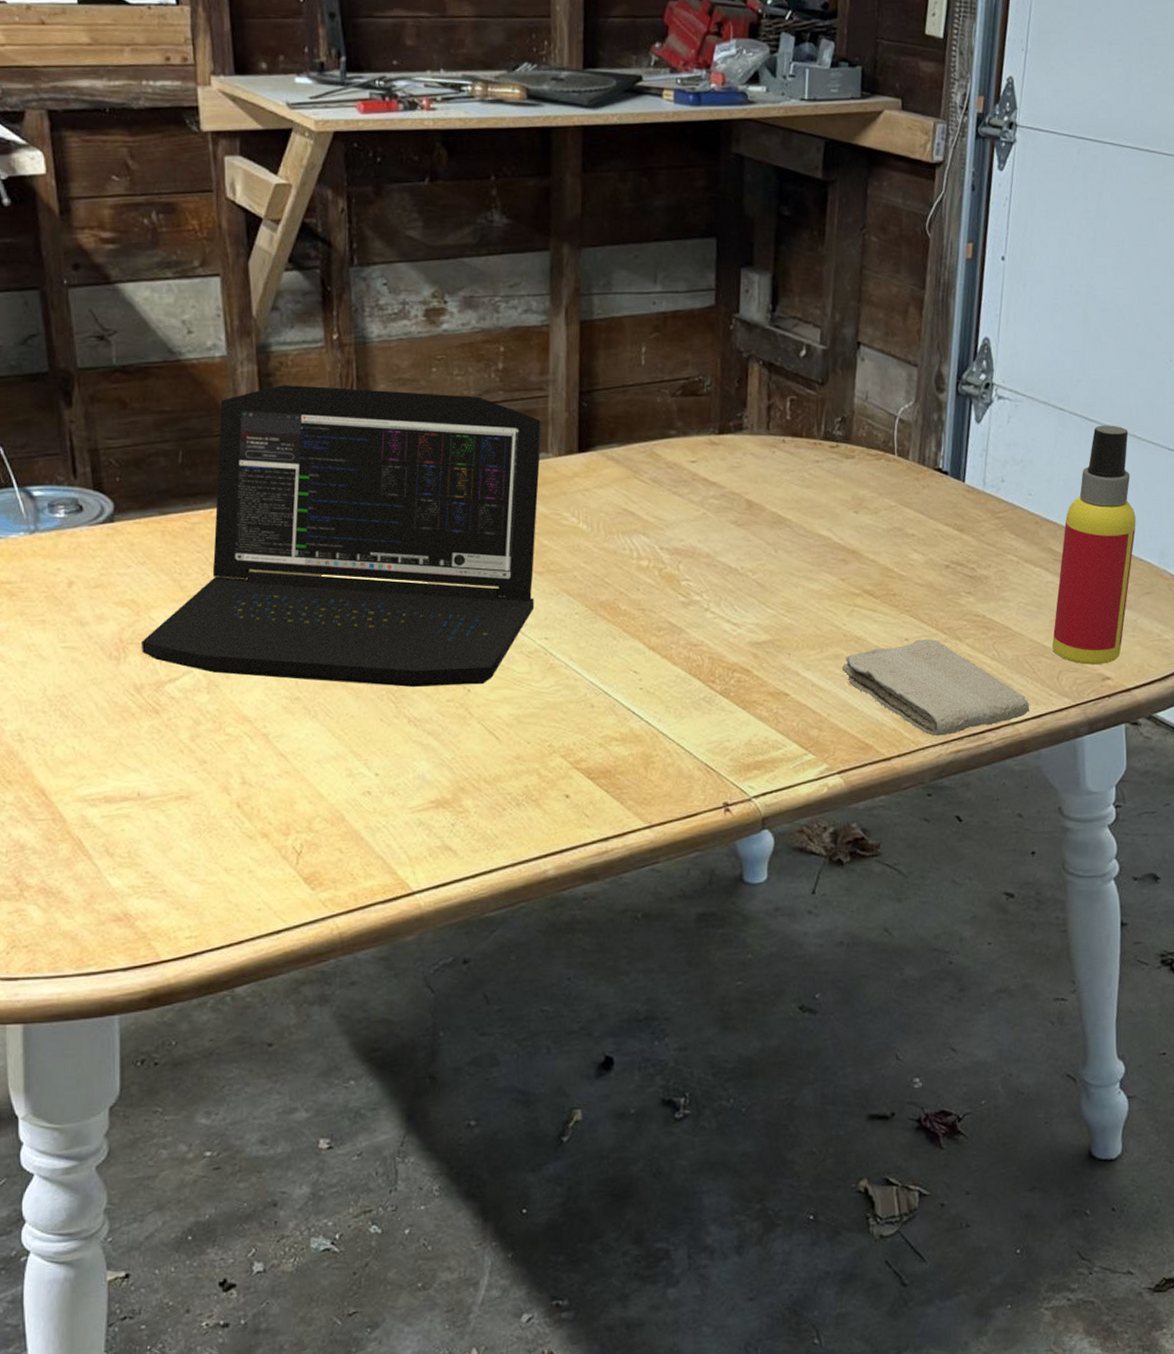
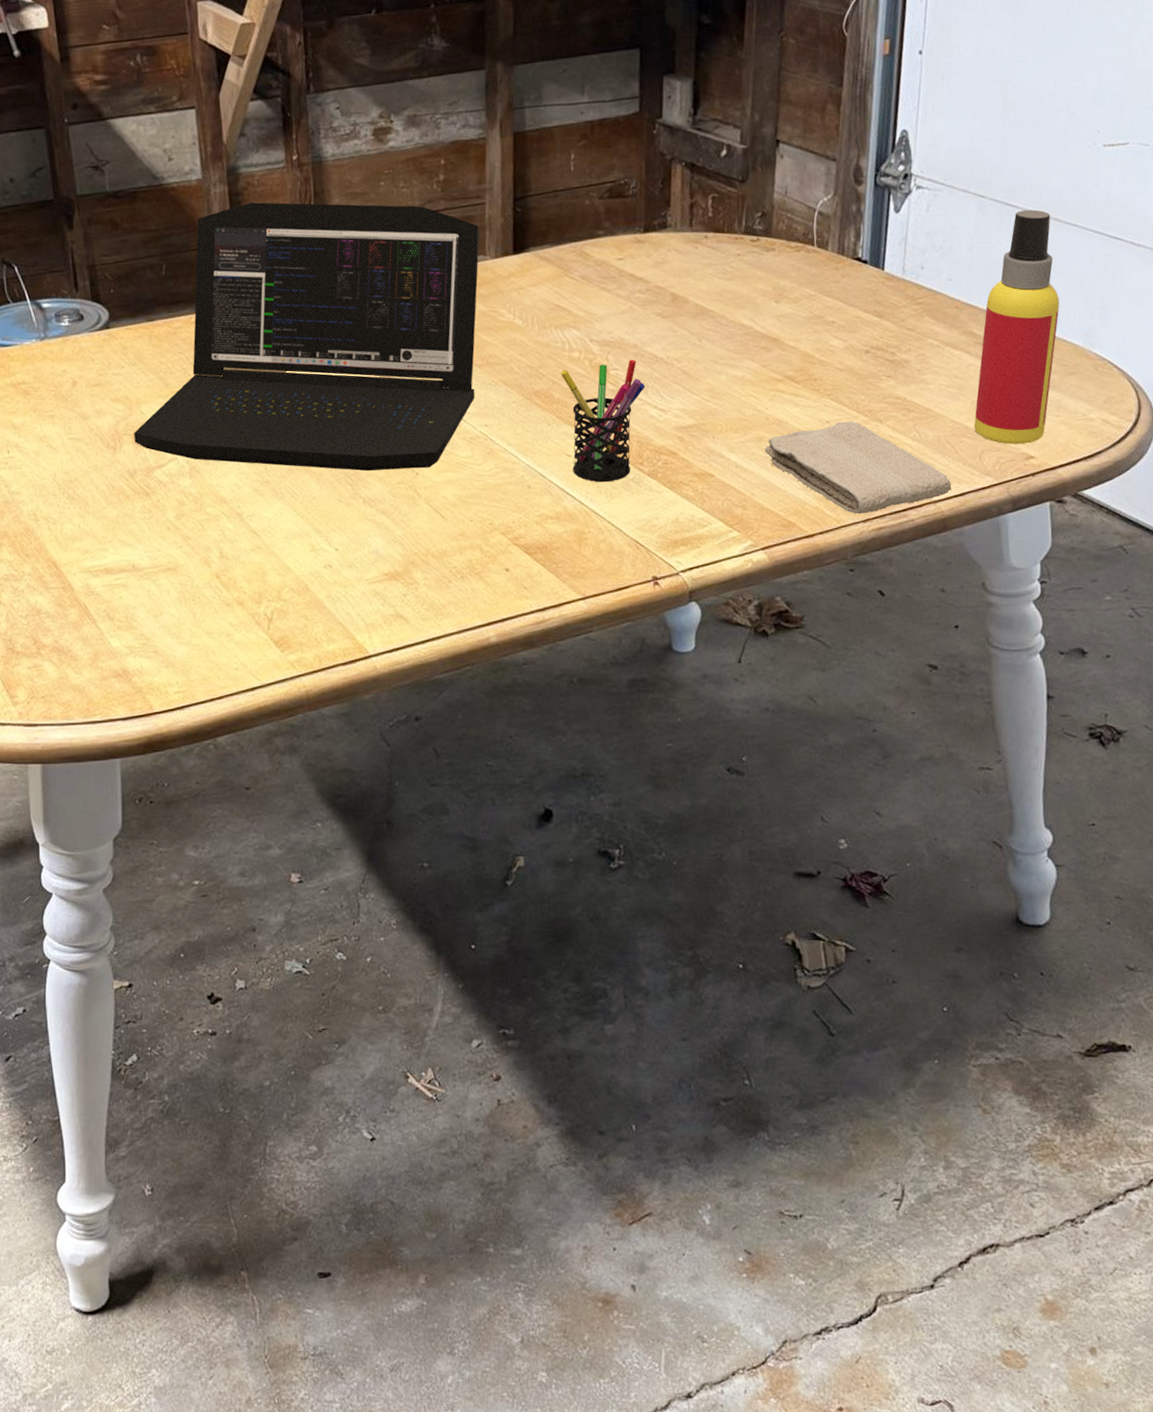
pen holder: none [628,570,718,702] -> present [560,359,645,483]

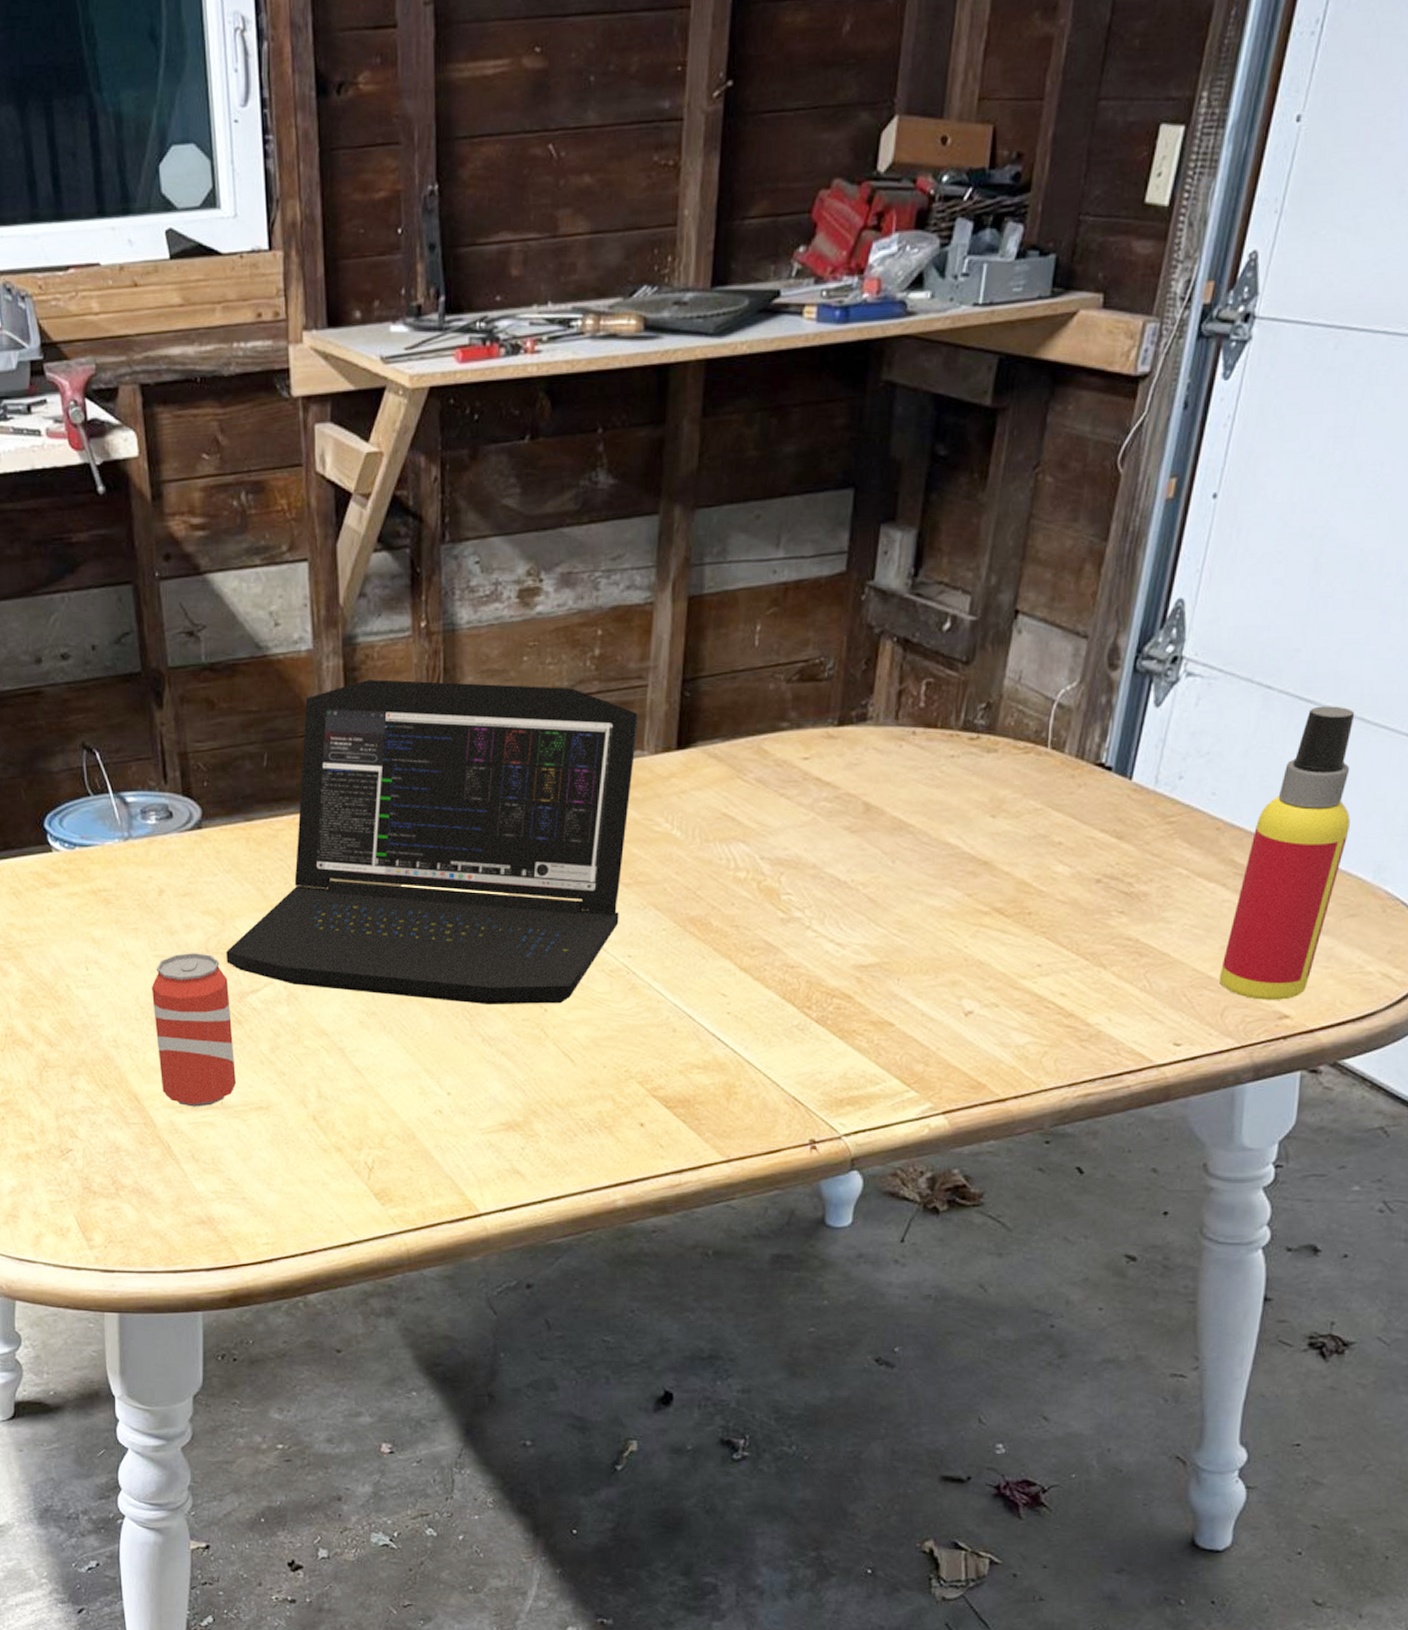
beverage can: none [67,435,146,571] -> present [151,953,236,1107]
pen holder: present [560,359,645,483] -> none [722,882,822,1028]
washcloth: present [764,421,952,514] -> none [958,965,1182,1077]

